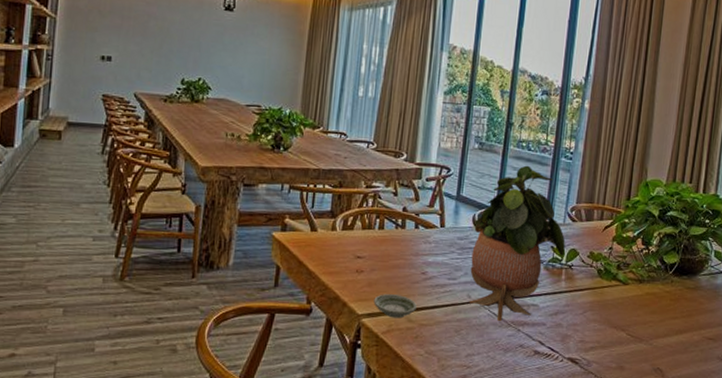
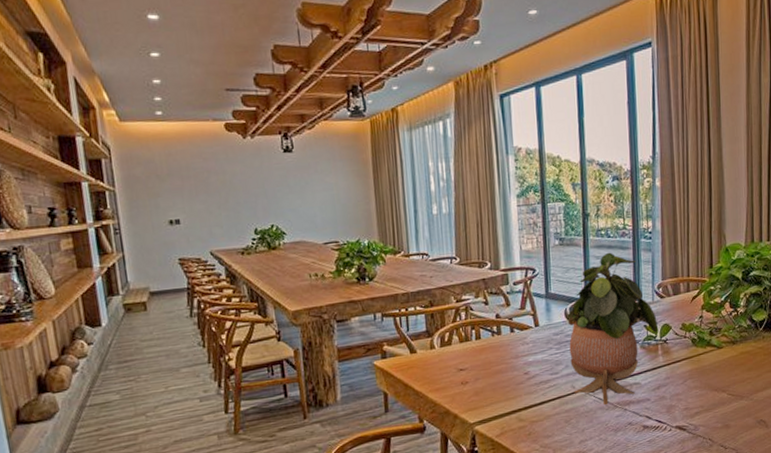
saucer: present [373,294,417,318] -> none [483,397,525,421]

